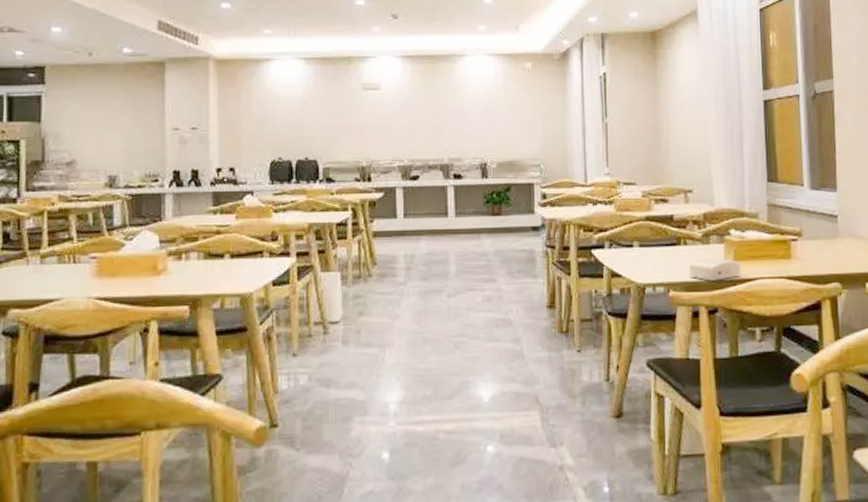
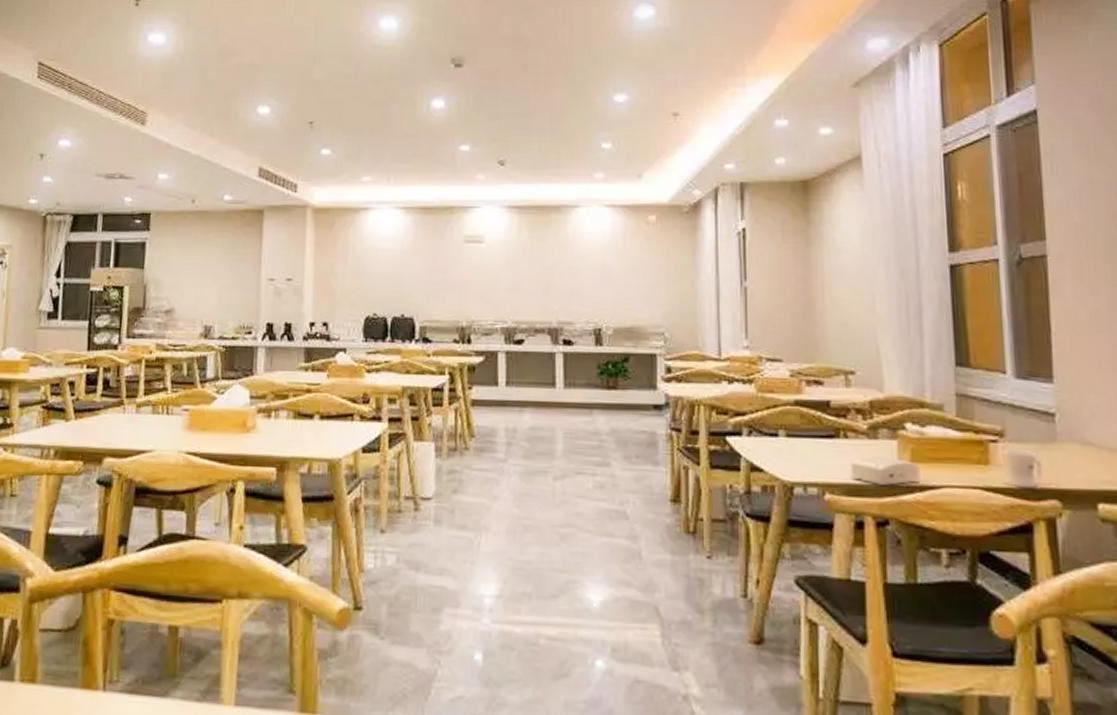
mug: none [800,246,828,275] -> present [1002,450,1043,489]

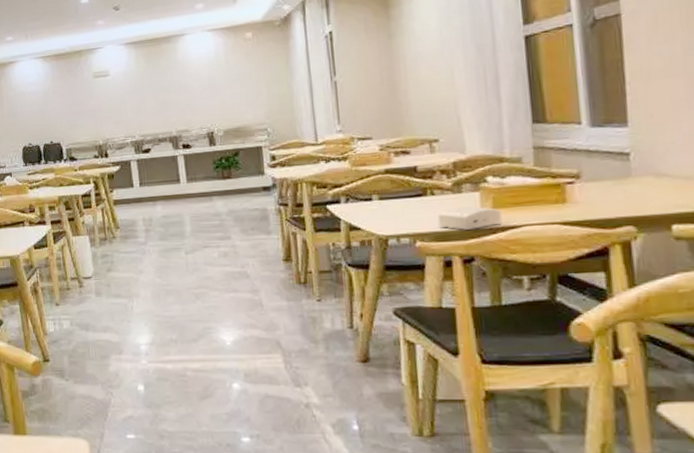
mug: present [1002,450,1043,489] -> none [578,187,618,220]

